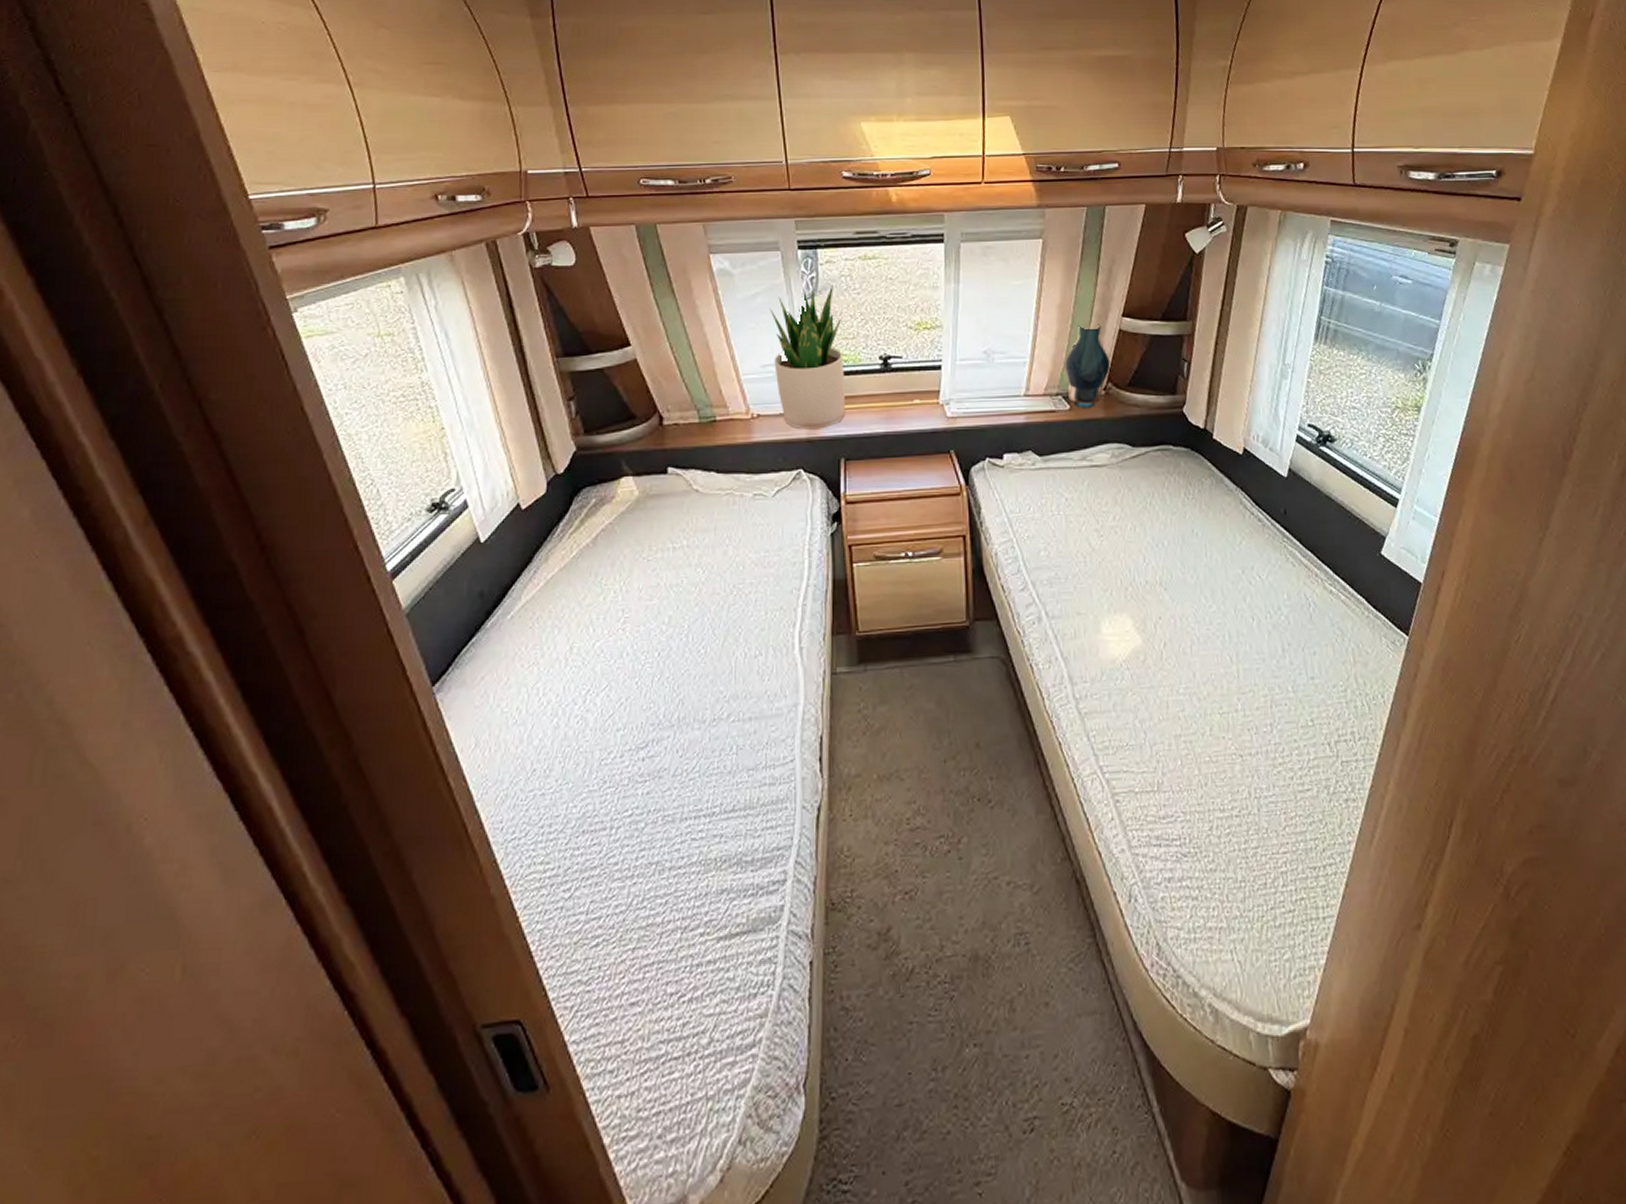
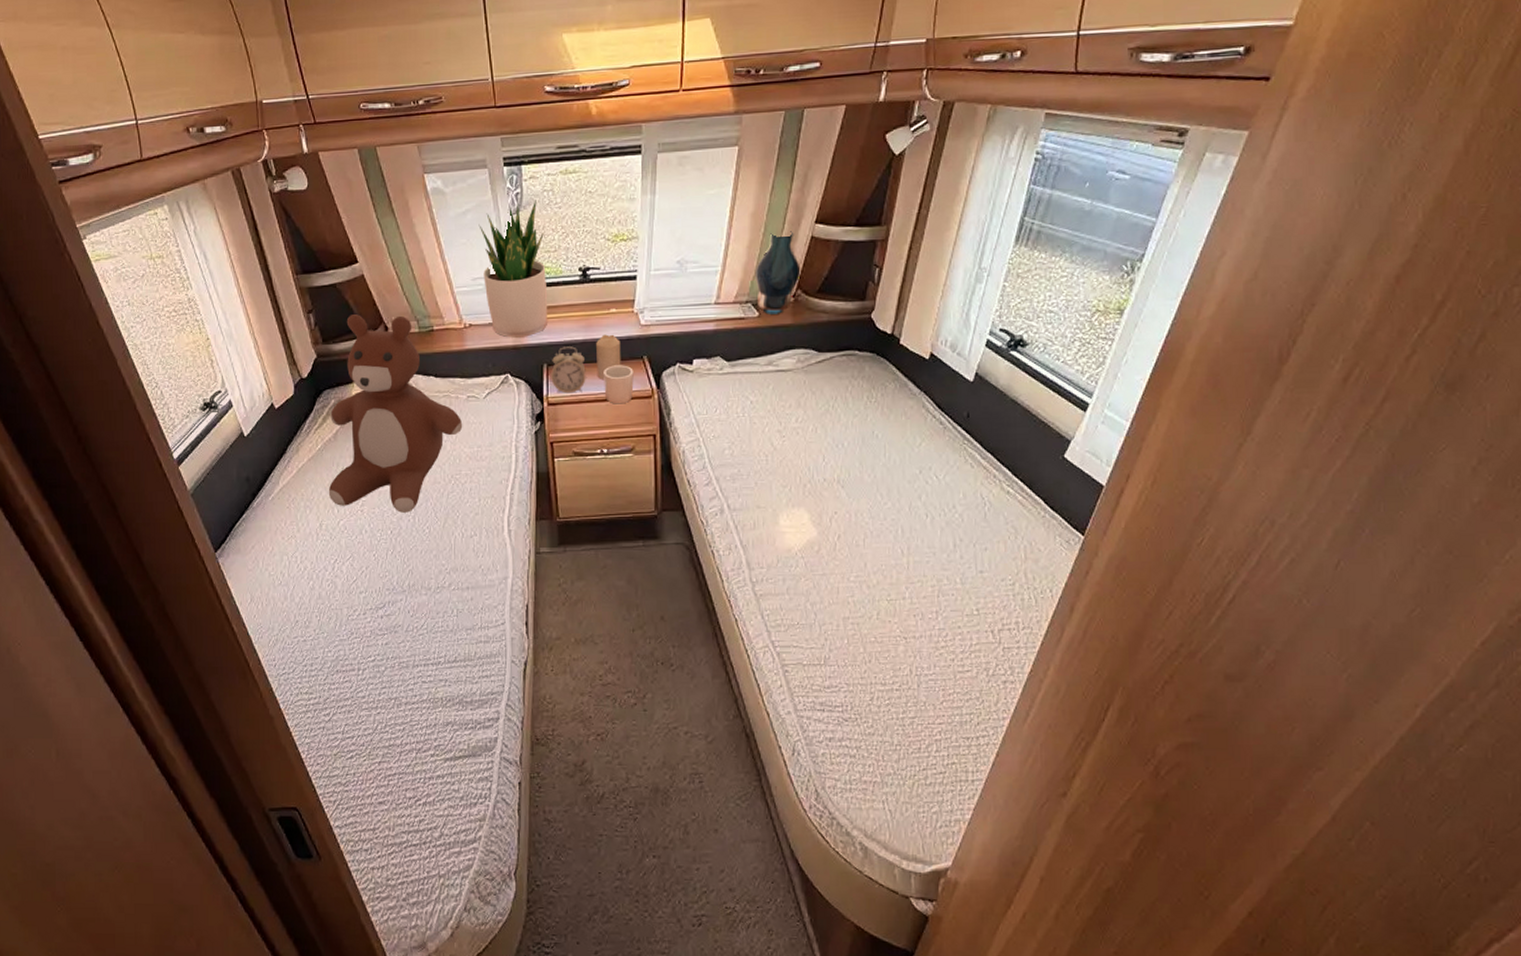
teddy bear: none [582,402,748,630] -> present [328,314,463,513]
alarm clock: none [849,439,888,491] -> present [551,346,586,394]
candle: none [899,426,926,476] -> present [596,334,621,380]
mug: none [907,459,941,503] -> present [604,365,634,404]

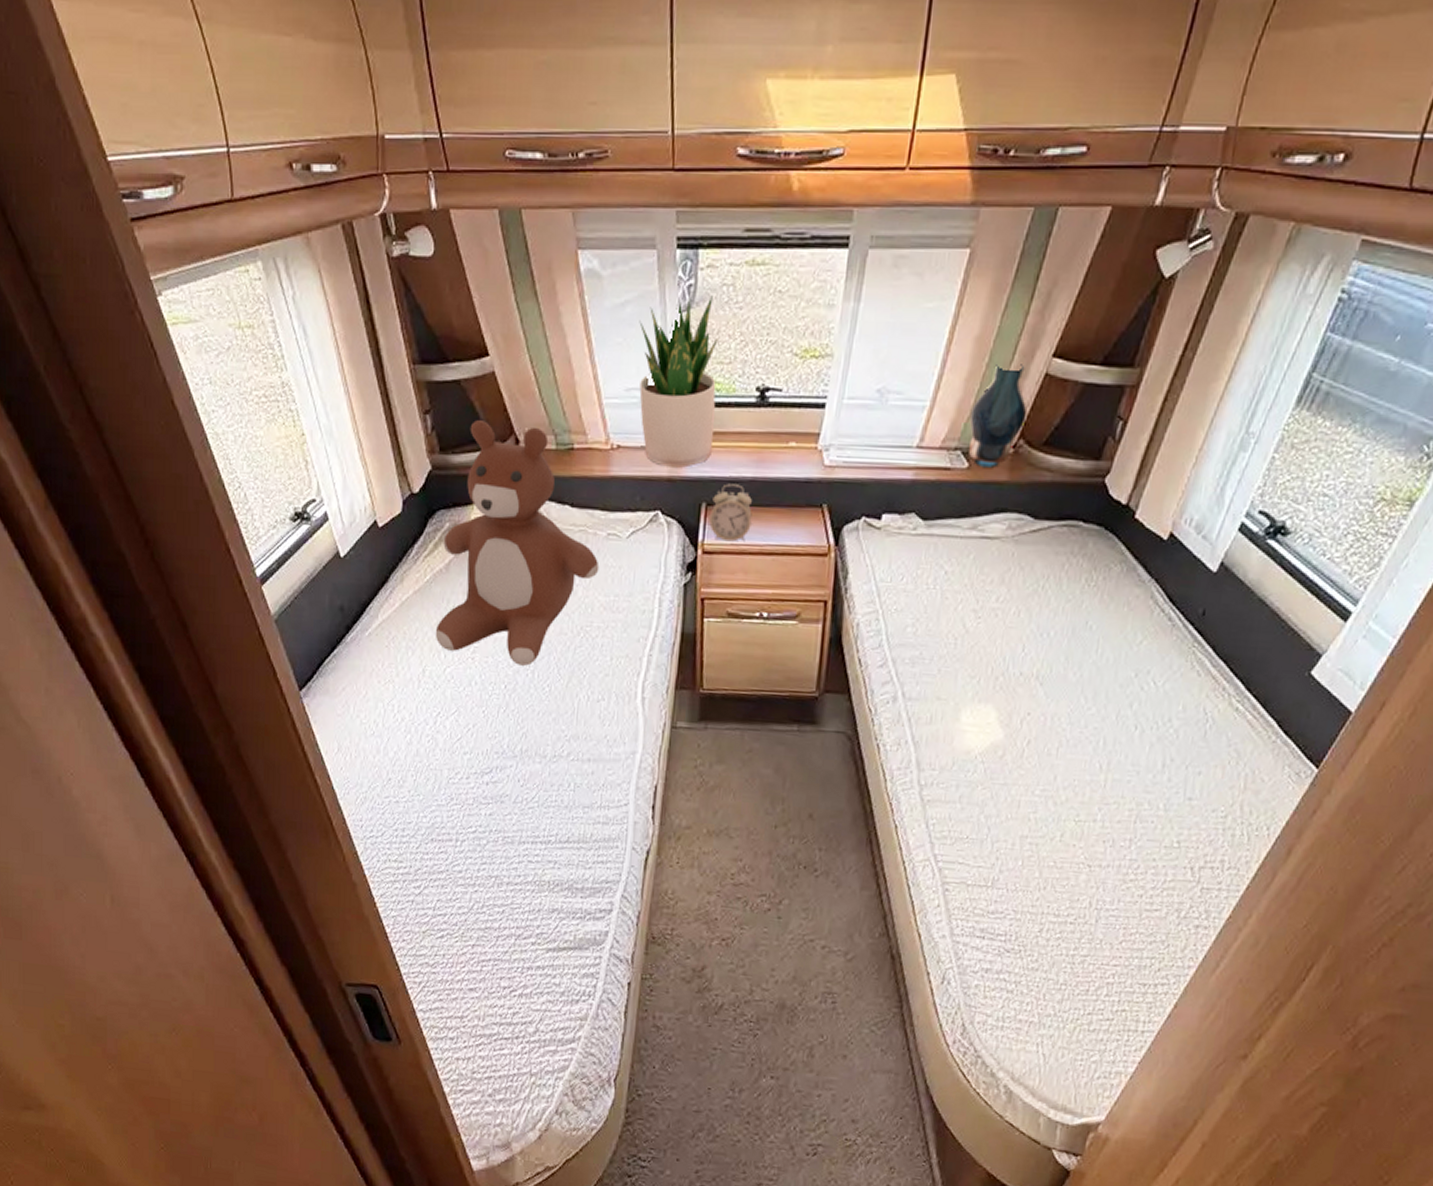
candle: present [596,334,621,380] -> none [764,473,798,530]
mug: present [604,365,634,404] -> none [771,512,809,561]

